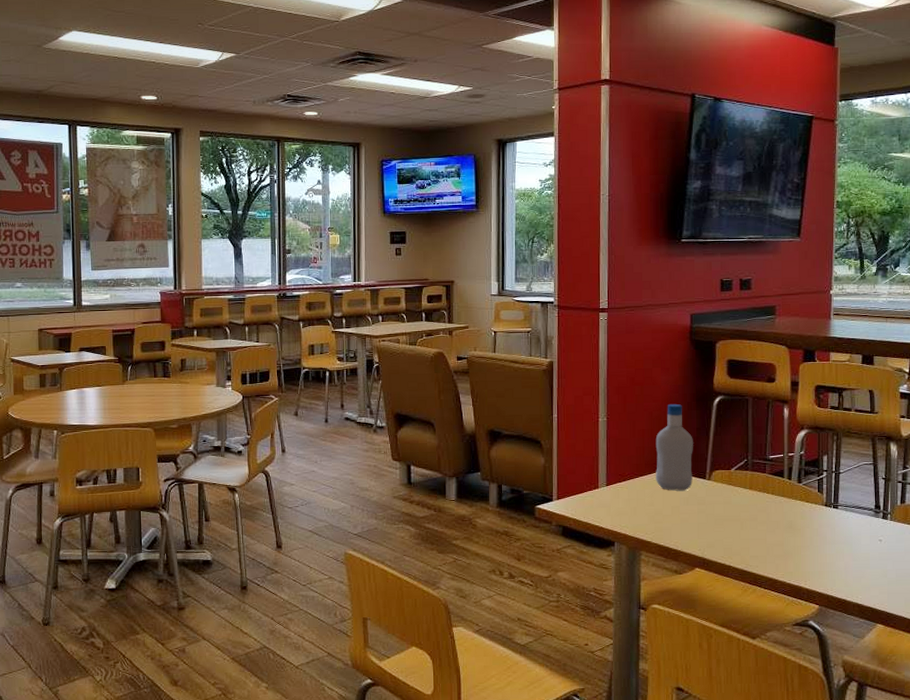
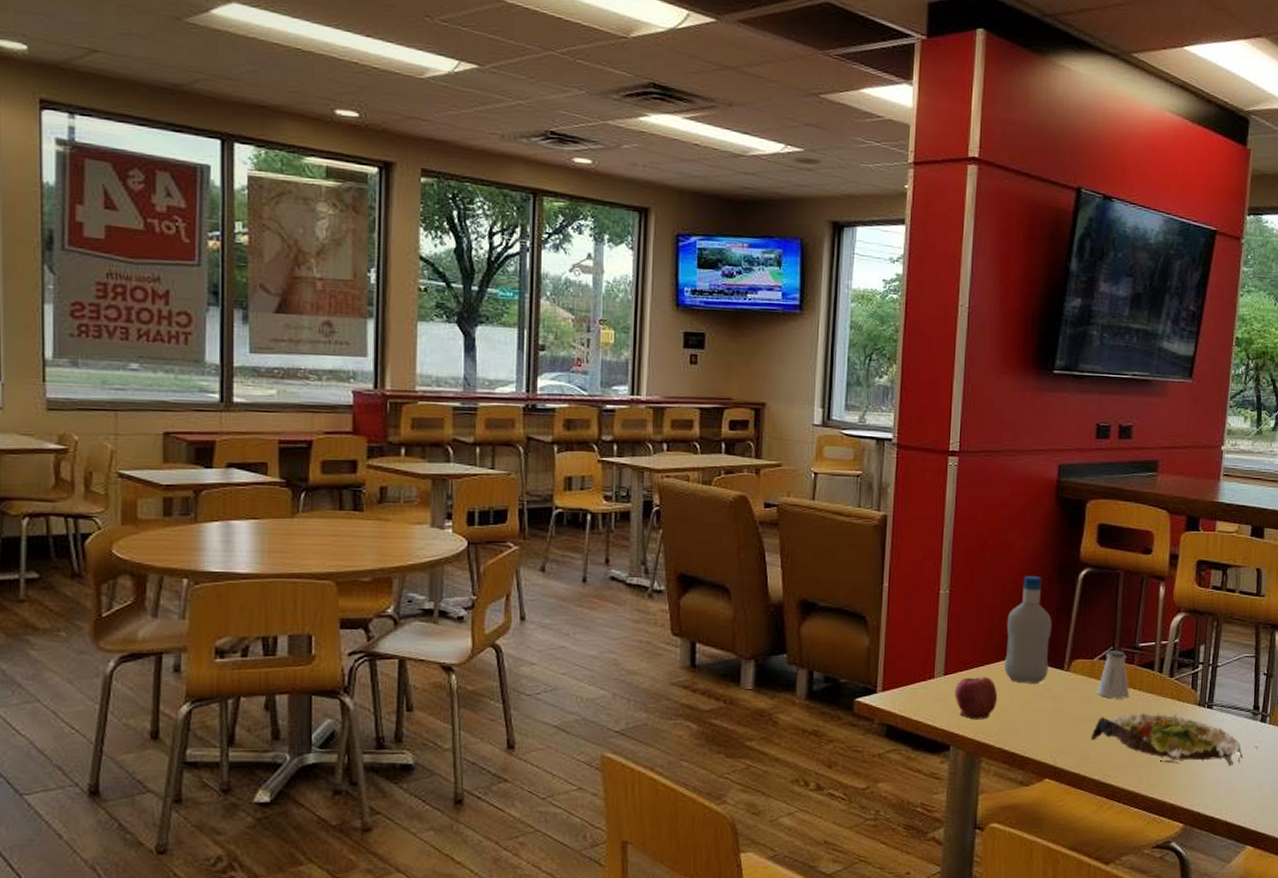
apple: none [616,486,652,521] -> present [955,677,998,720]
salad plate: none [732,512,869,557] -> present [1090,713,1243,767]
saltshaker: none [735,462,764,502] -> present [1096,650,1130,699]

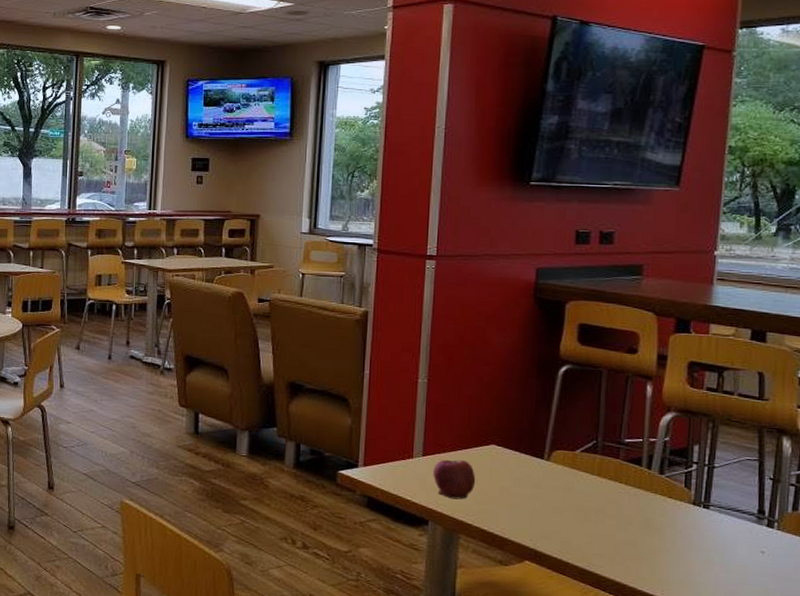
bottle: present [1004,575,1052,684] -> none [482,369,531,470]
salad plate: present [1090,713,1243,767] -> none [572,507,747,569]
saltshaker: present [1096,650,1130,699] -> none [579,444,615,492]

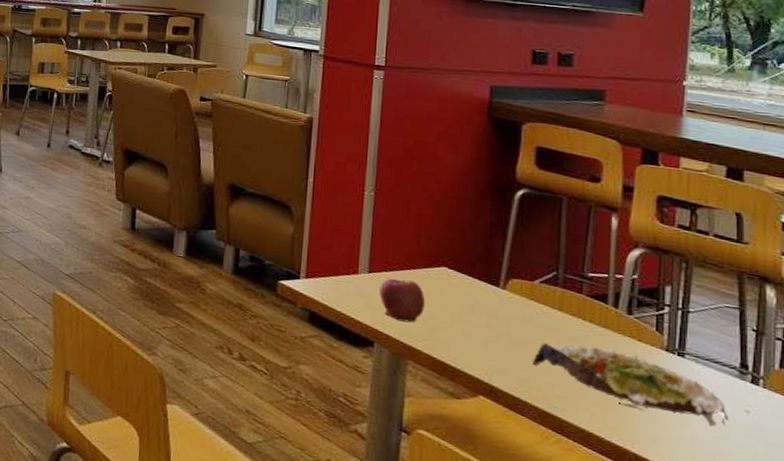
salad plate: none [572,507,747,569] -> present [531,343,729,427]

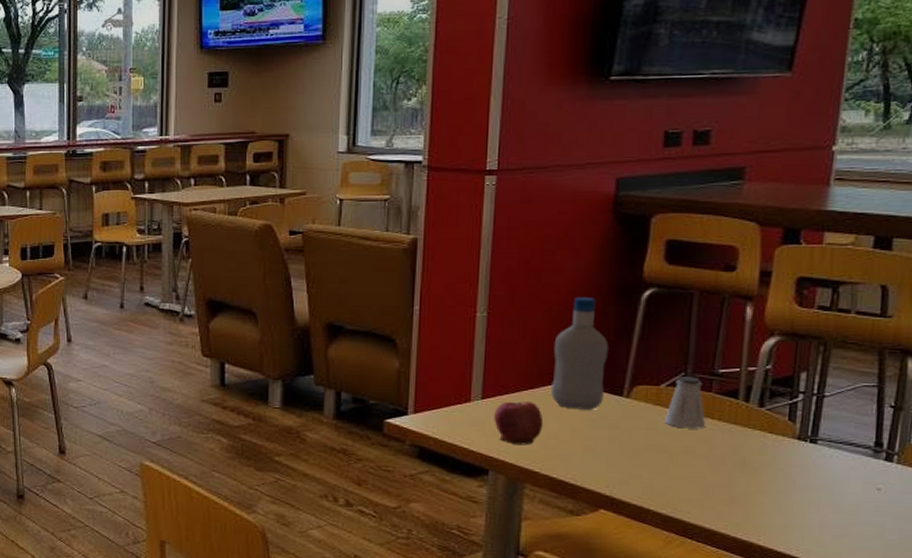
bottle: none [432,188,485,297] -> present [551,296,608,410]
salad plate: present [531,343,729,427] -> none [655,445,860,509]
saltshaker: none [538,275,578,329] -> present [663,376,706,429]

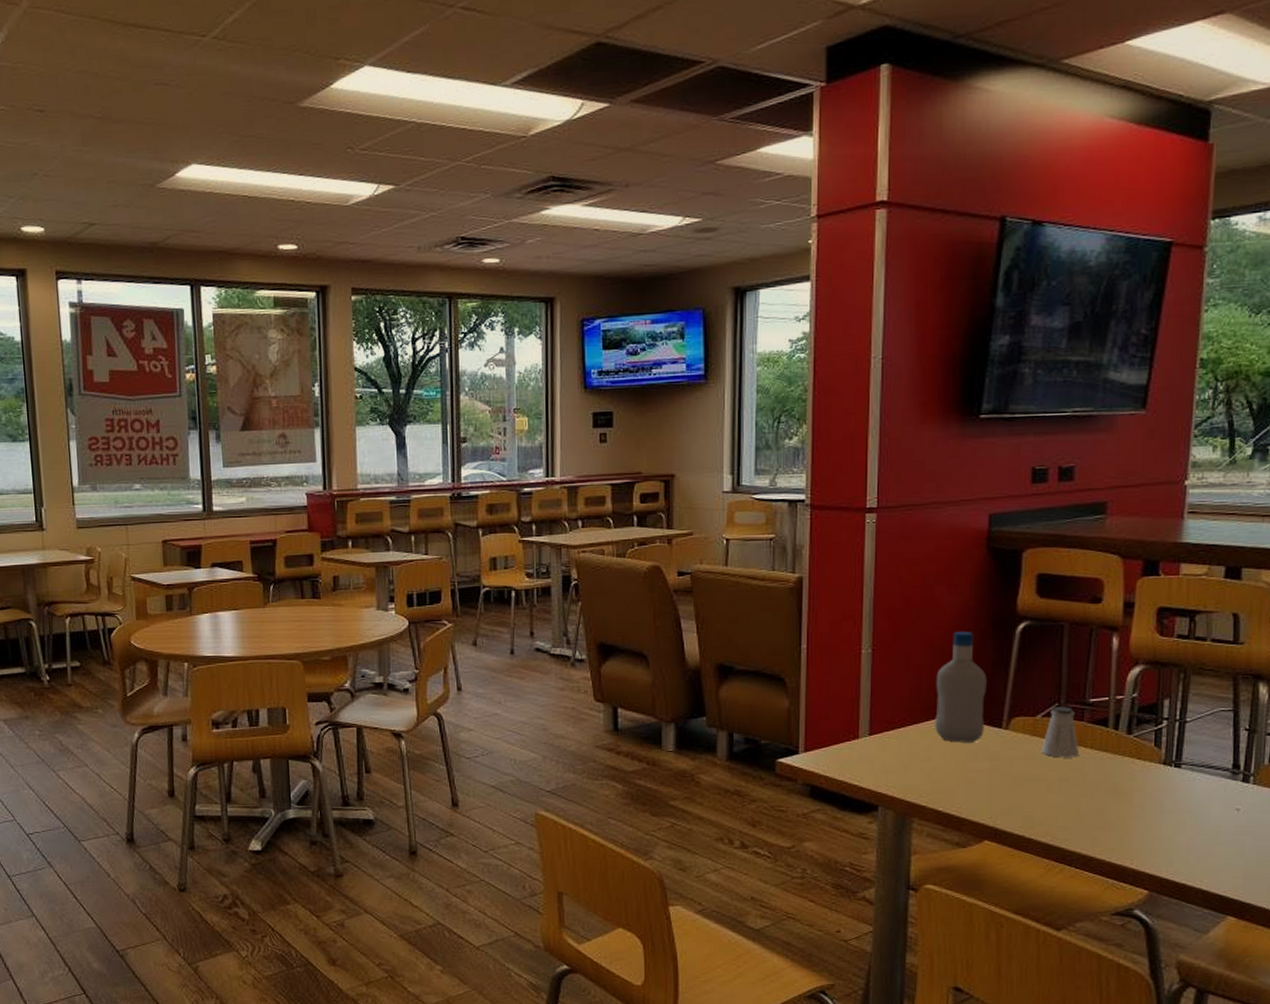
apple: present [494,401,544,445] -> none [881,737,929,780]

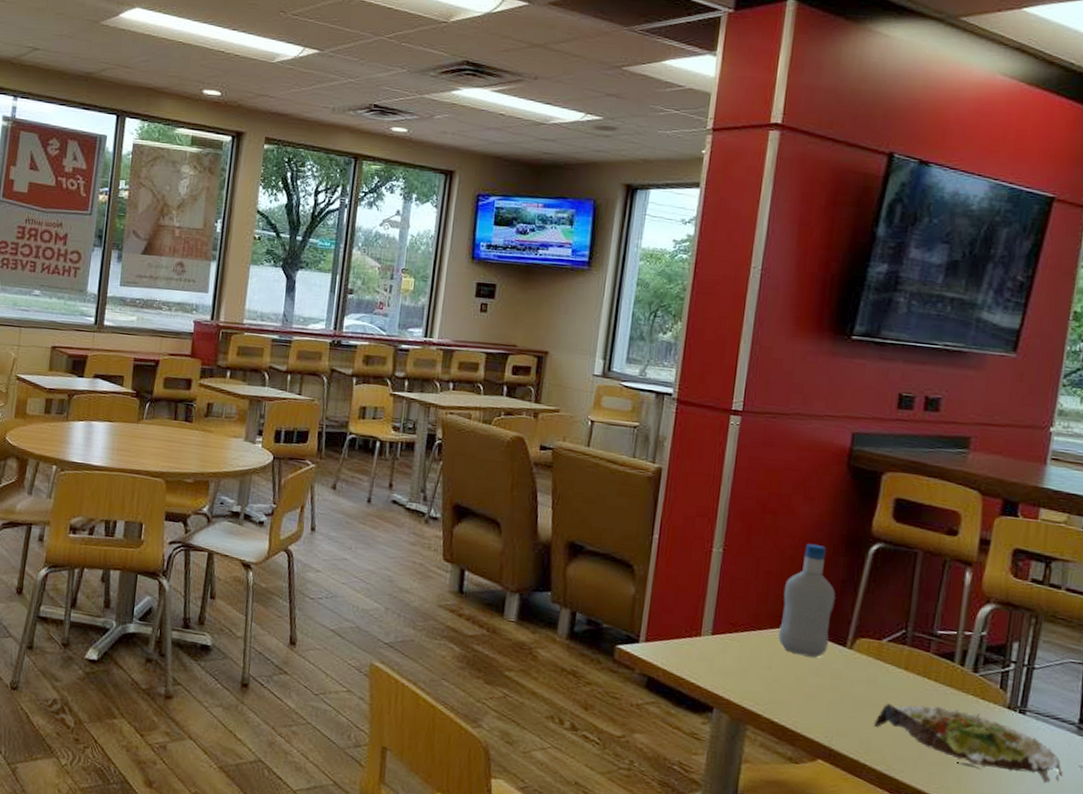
salad plate: none [1035,772,1221,830] -> present [873,704,1063,783]
saltshaker: present [1040,707,1080,758] -> none [883,633,923,688]

